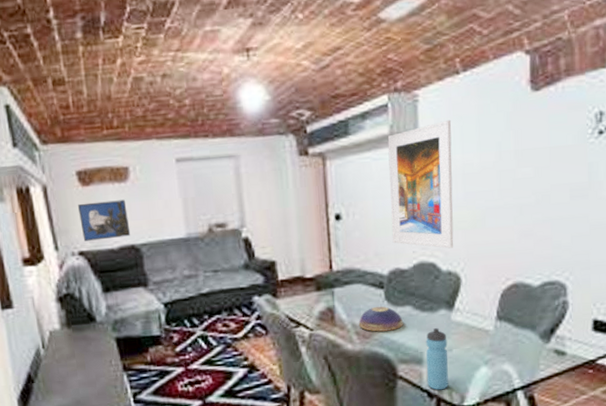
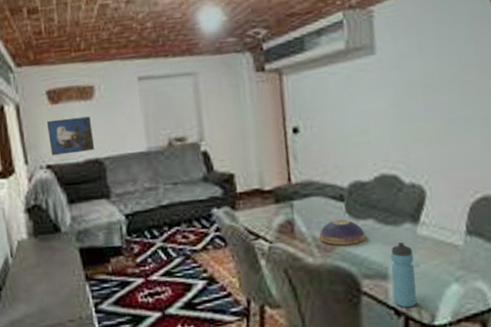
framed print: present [387,119,454,249] -> none [343,33,416,161]

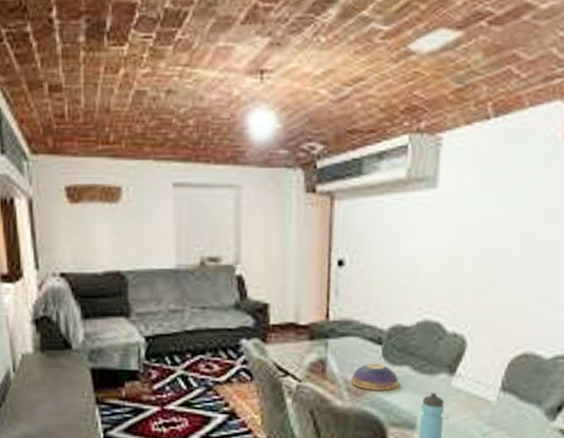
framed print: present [47,116,95,156] -> none [64,221,117,263]

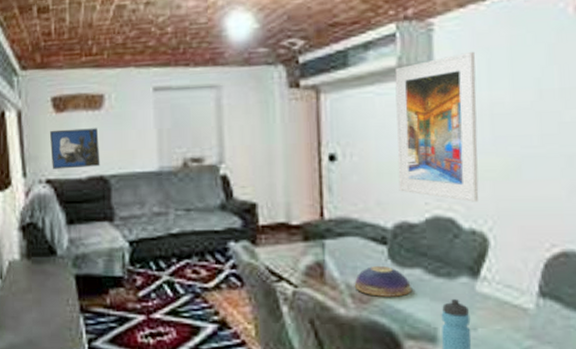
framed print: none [64,221,117,263] -> present [50,128,100,169]
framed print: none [397,168,475,309] -> present [394,51,479,202]

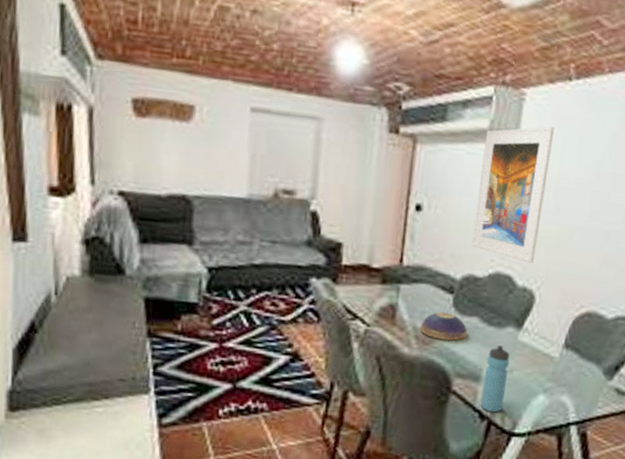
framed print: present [50,128,100,169] -> none [126,136,185,185]

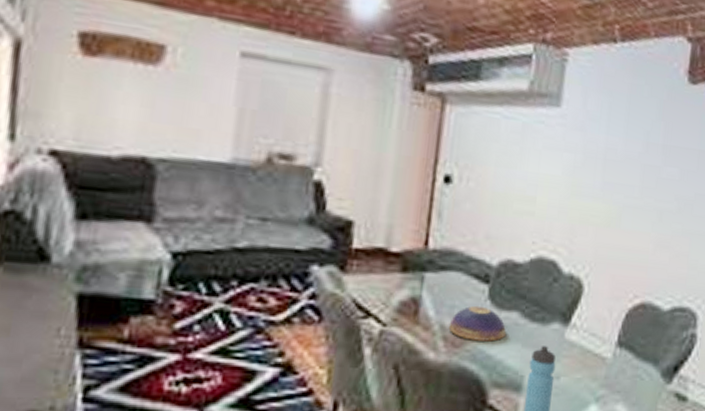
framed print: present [471,126,554,264] -> none [510,91,600,247]

